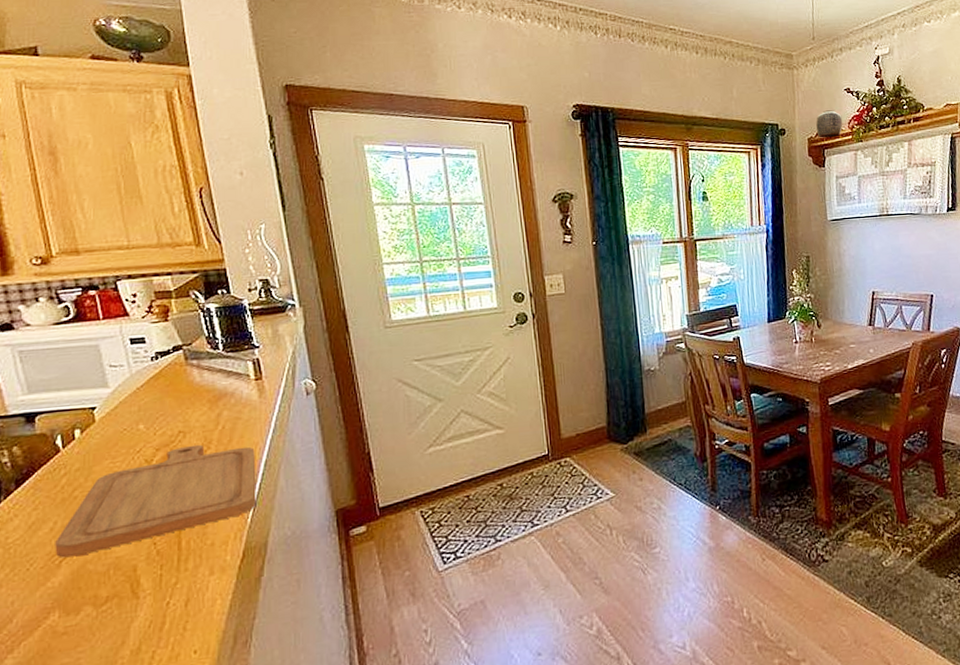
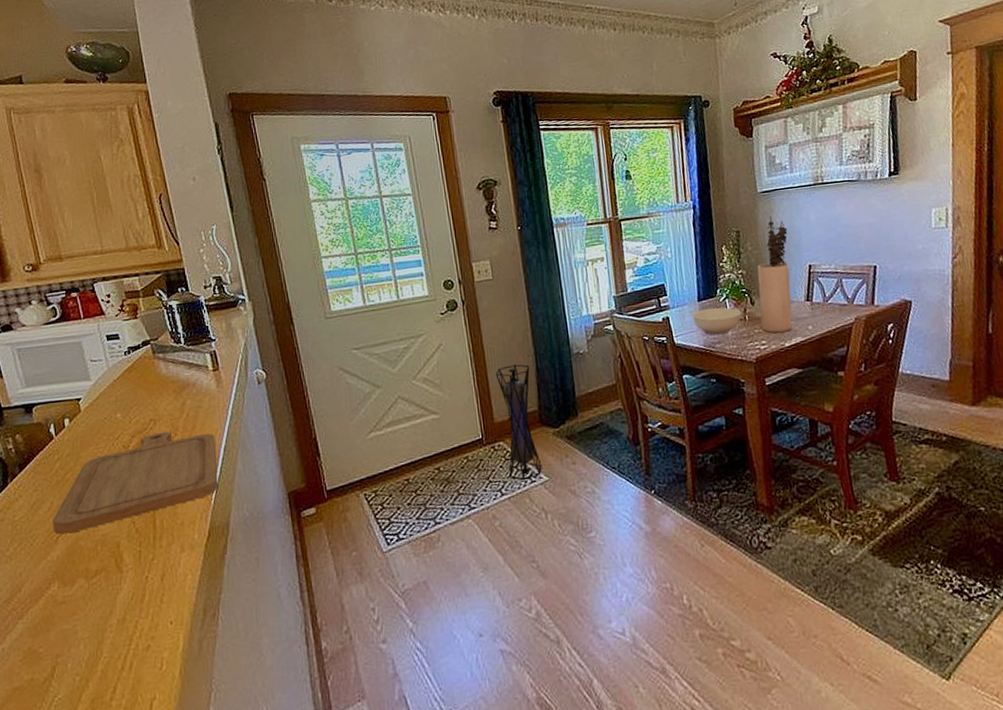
lantern: none [564,380,609,497] -> present [495,364,542,481]
bowl: none [761,329,809,355] -> present [691,307,742,335]
decorative jar: present [815,110,843,138] -> none [741,77,771,107]
vase: none [824,244,856,356] -> present [757,216,793,334]

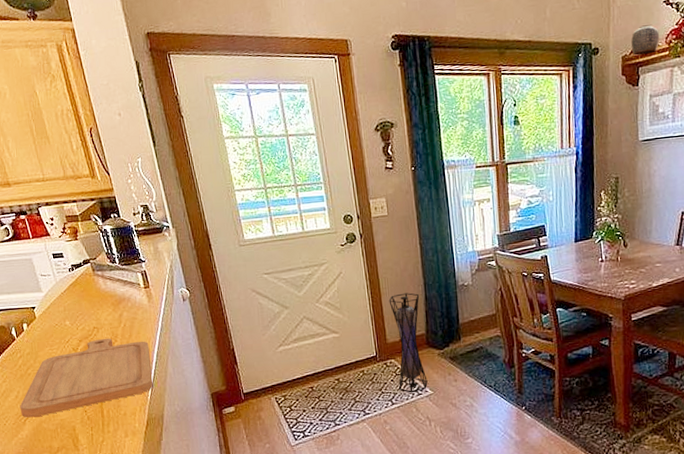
bowl: present [691,307,742,335] -> none [568,248,615,273]
decorative jar: none [741,77,771,107] -> present [630,24,660,56]
vase: present [757,216,793,334] -> none [631,164,665,274]

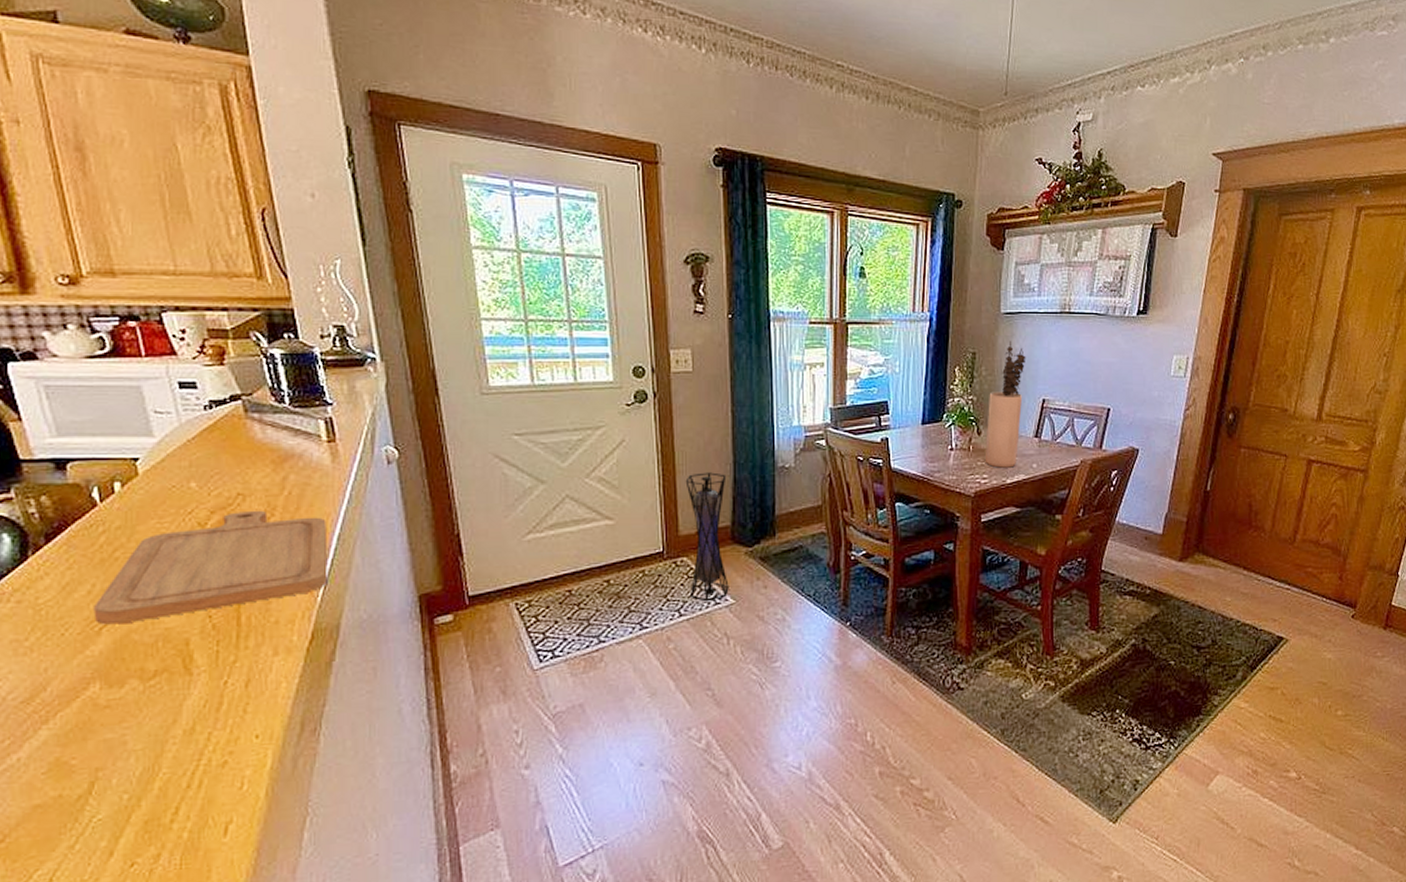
decorative jar: present [630,24,660,56] -> none [998,182,1030,216]
vase: none [631,164,665,274] -> present [984,341,1026,468]

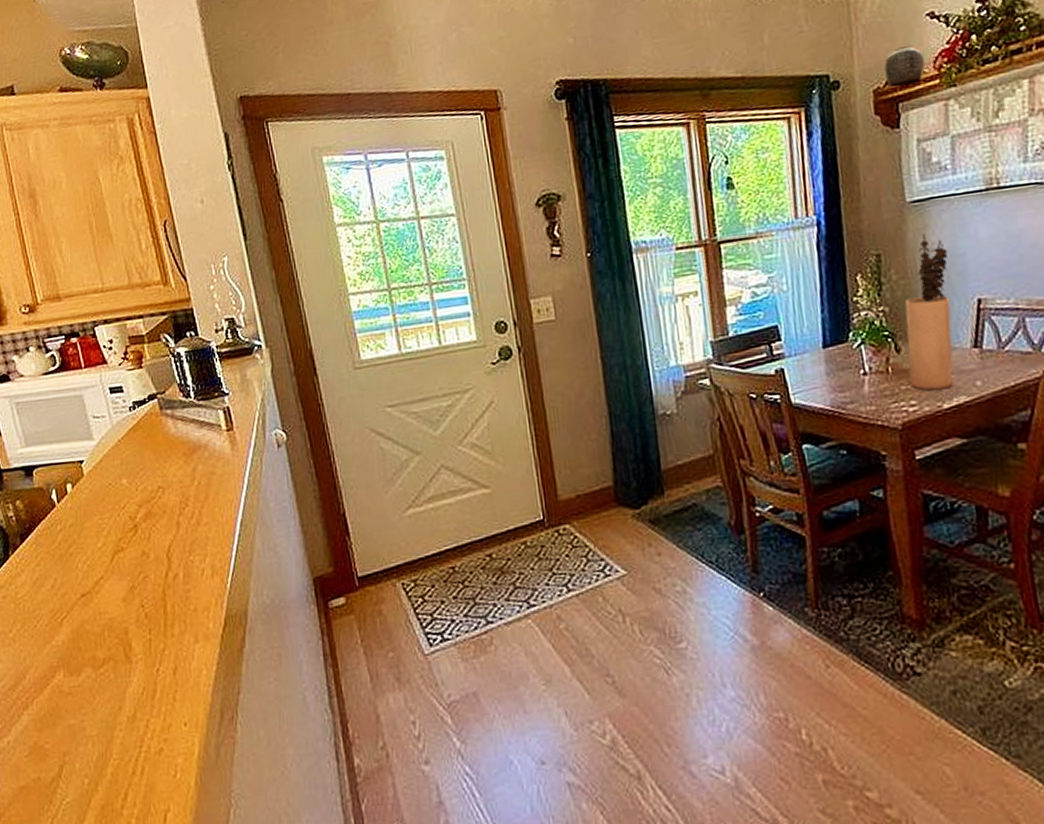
chopping board: present [93,510,328,625] -> none [56,501,235,616]
lantern: present [685,472,729,602] -> none [559,427,619,574]
decorative jar: none [998,182,1030,216] -> present [884,45,926,88]

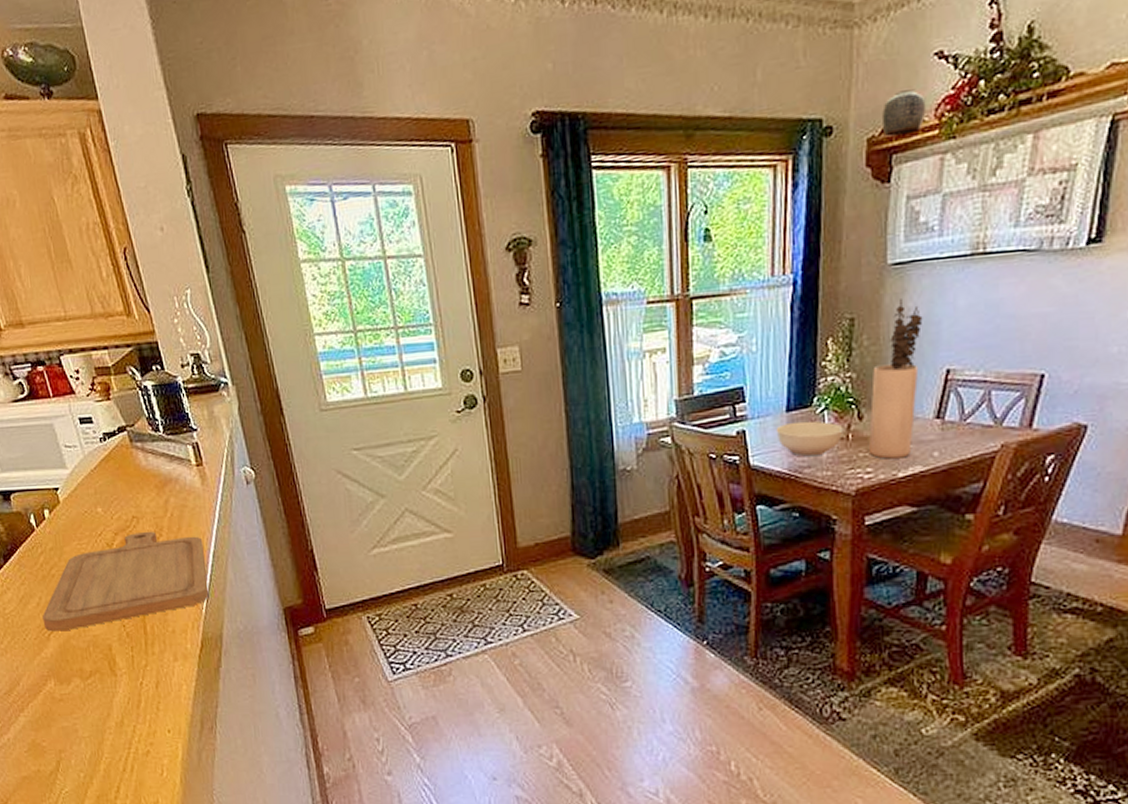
chopping board: none [56,501,235,616] -> present [42,531,209,632]
bowl: none [814,356,883,392] -> present [775,421,844,457]

